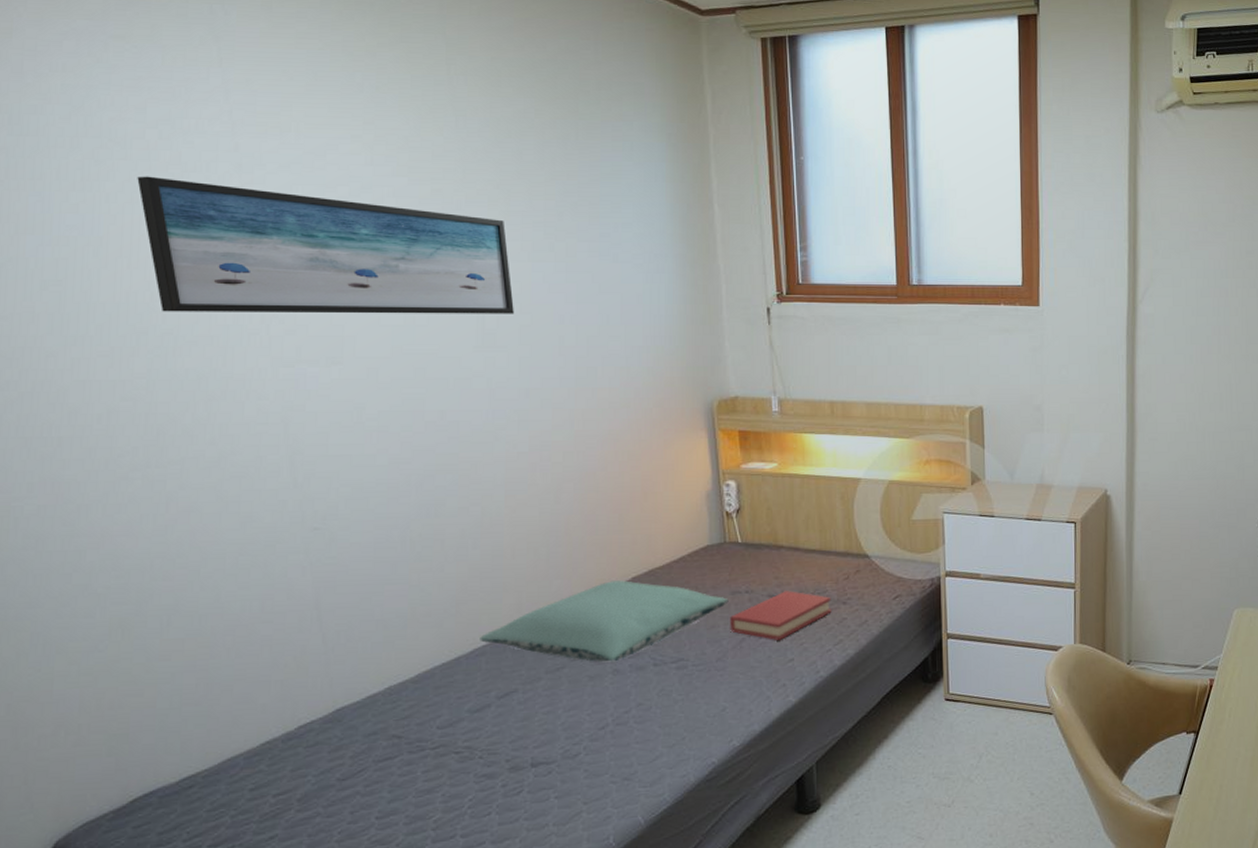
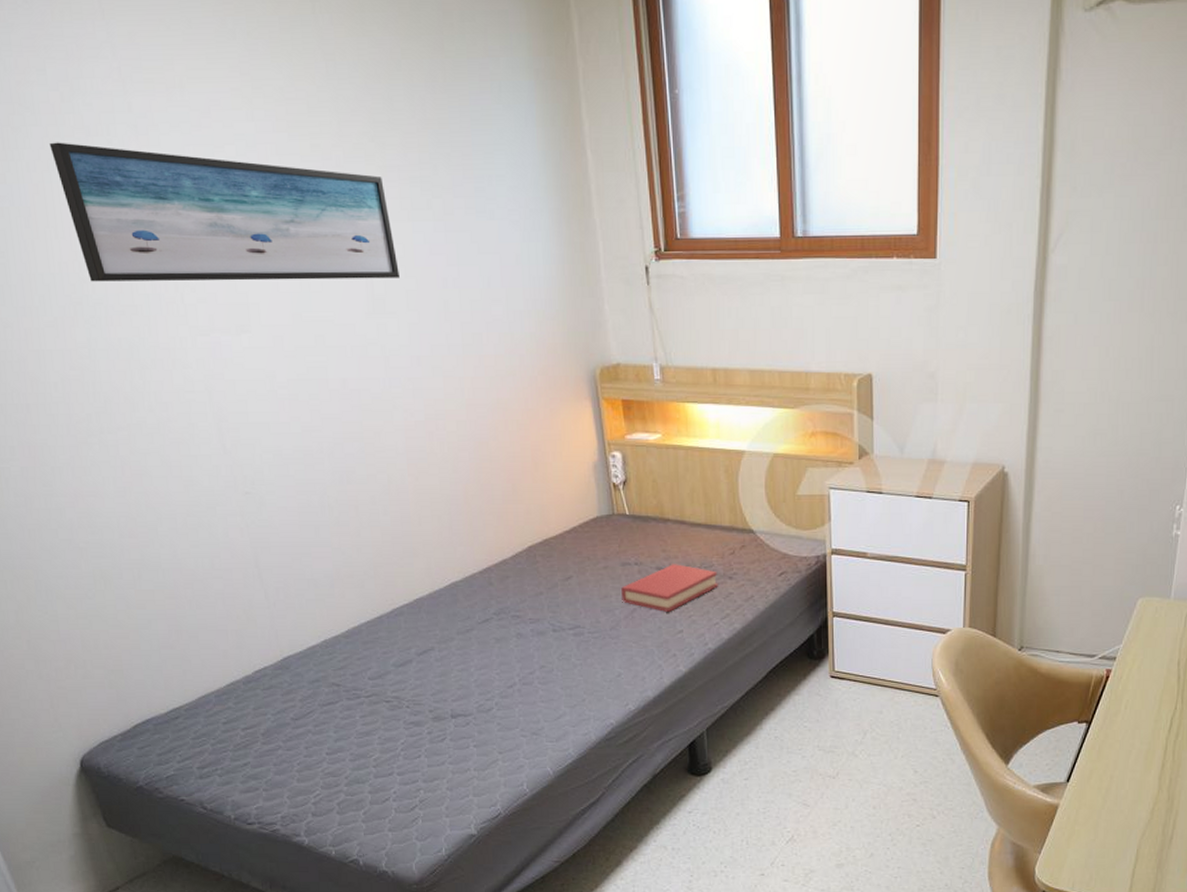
pillow: present [480,580,729,662] -> none [397,549,619,626]

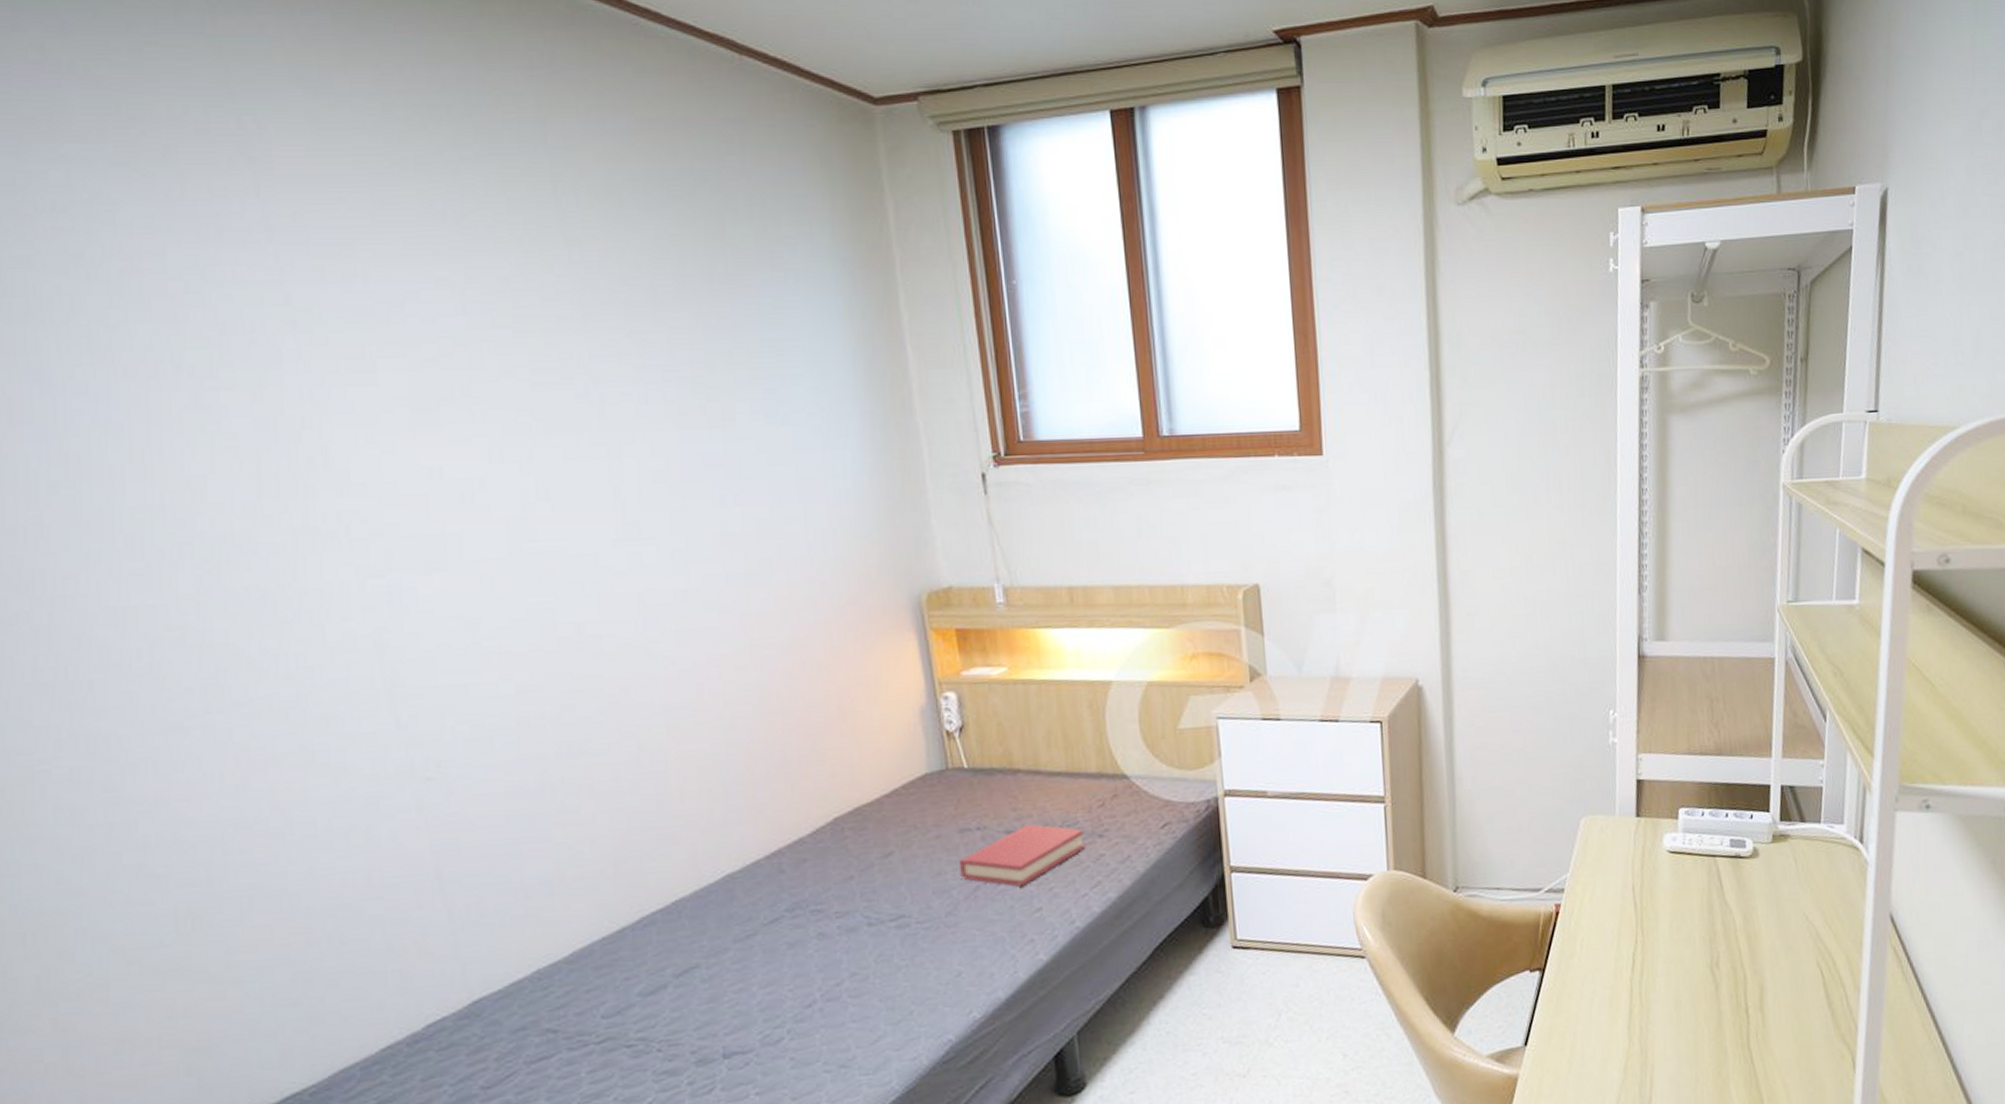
wall art: present [49,142,400,282] -> none [162,341,661,515]

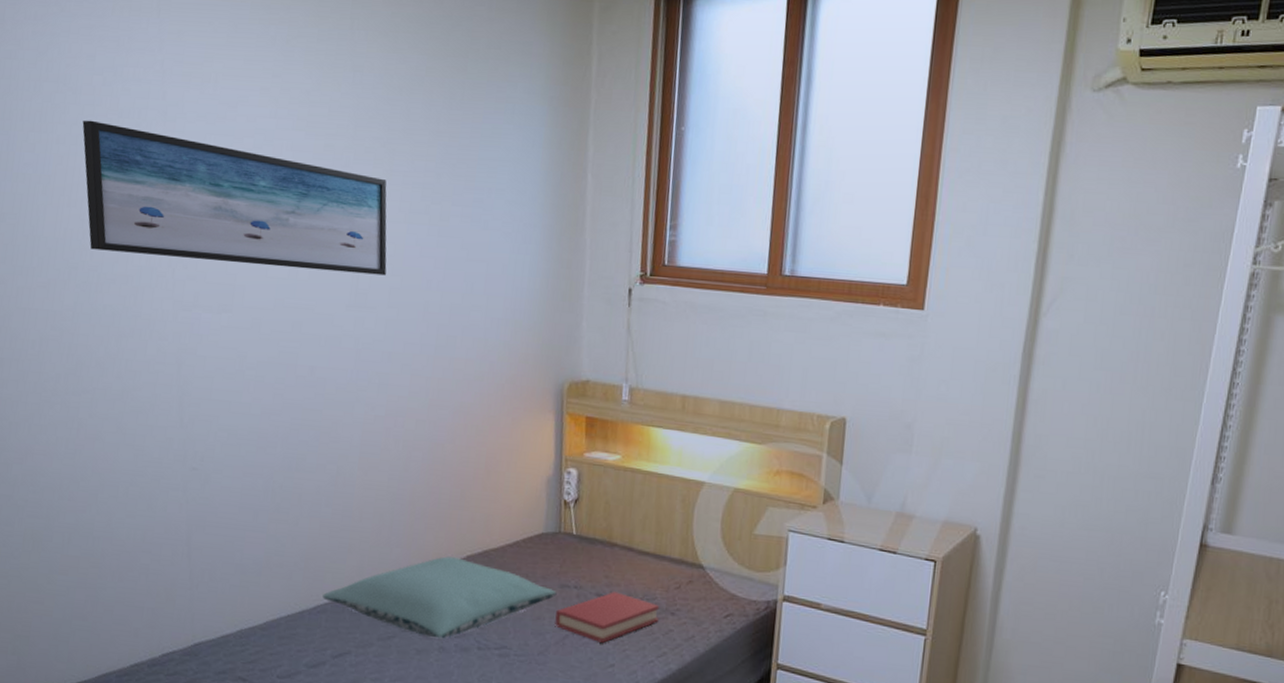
wall art: none [162,341,661,515] -> present [82,120,387,276]
pillow: none [647,822,957,925] -> present [322,556,557,639]

